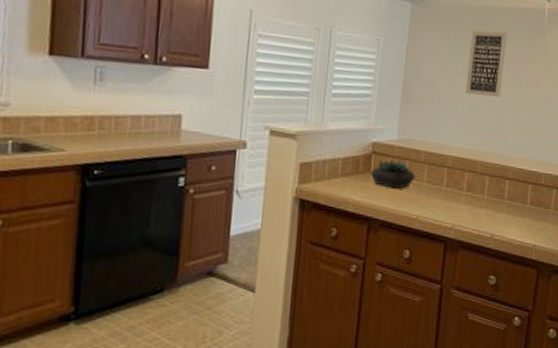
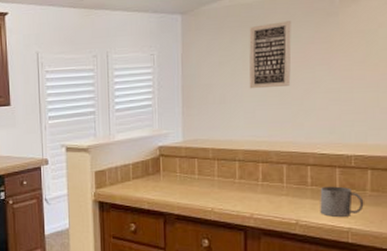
succulent plant: present [369,159,416,189] -> none [159,160,206,185]
mug: none [512,202,548,233] -> present [320,186,364,217]

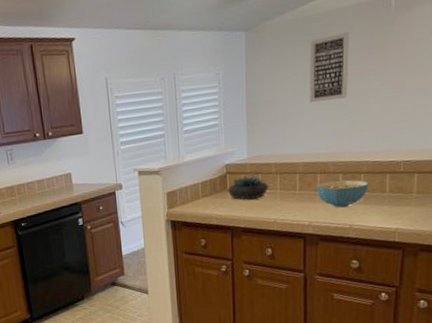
succulent plant: none [159,160,206,185] -> present [226,175,269,201]
cereal bowl: none [257,171,316,201] -> present [316,180,369,208]
mug: present [320,186,364,217] -> none [371,191,410,219]

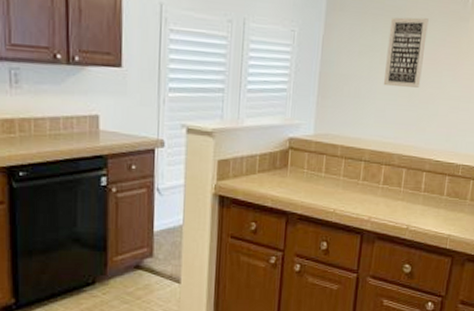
succulent plant: present [226,175,269,201] -> none [287,155,333,183]
cereal bowl: present [316,180,369,208] -> none [379,174,429,206]

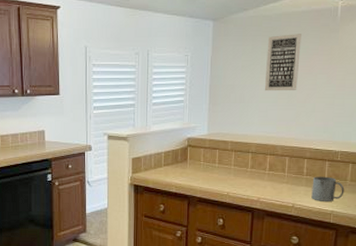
mug: none [428,193,464,224] -> present [311,176,345,201]

